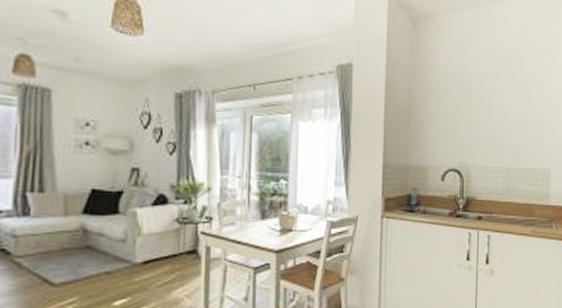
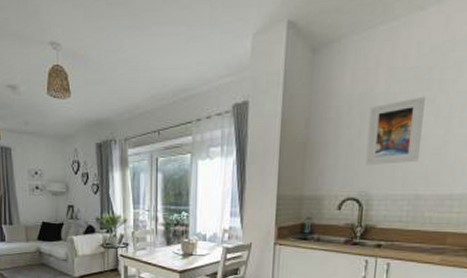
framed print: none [463,76,509,138] -> present [364,96,425,166]

